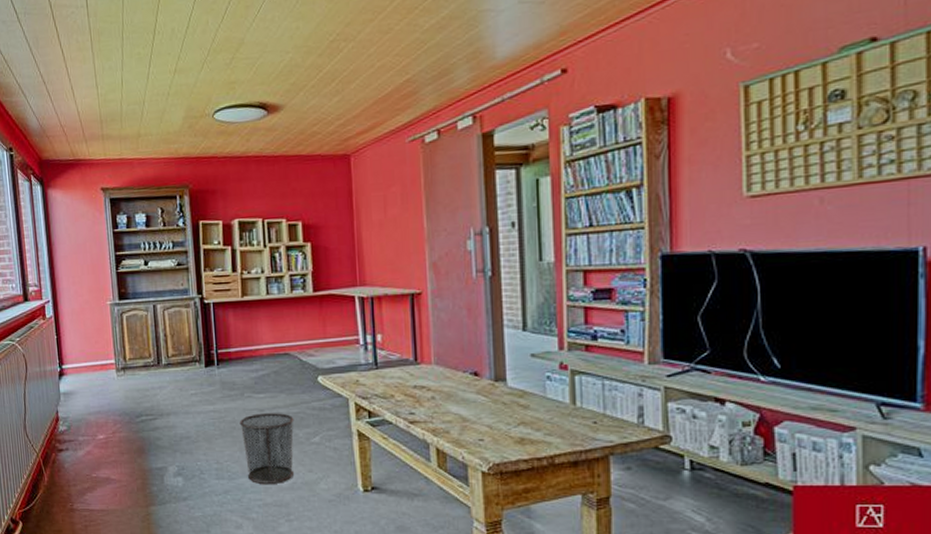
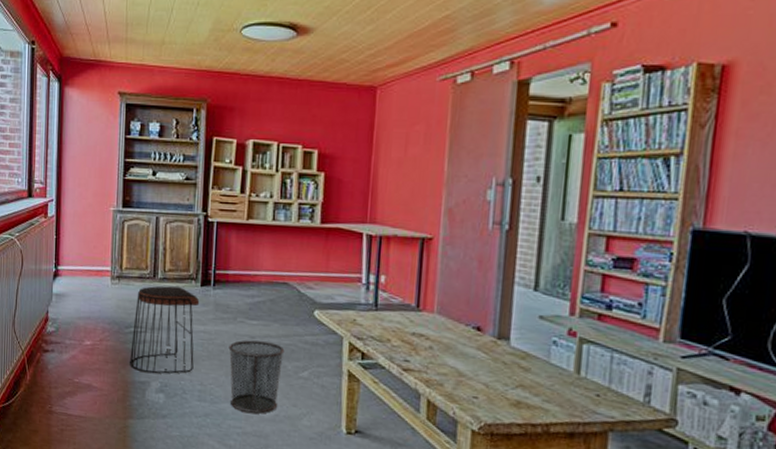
stool: none [143,371,208,459] -> present [130,286,200,374]

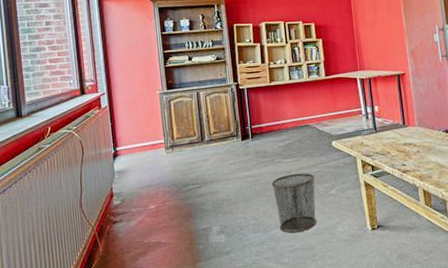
stool: present [130,286,200,374] -> none [189,144,246,221]

